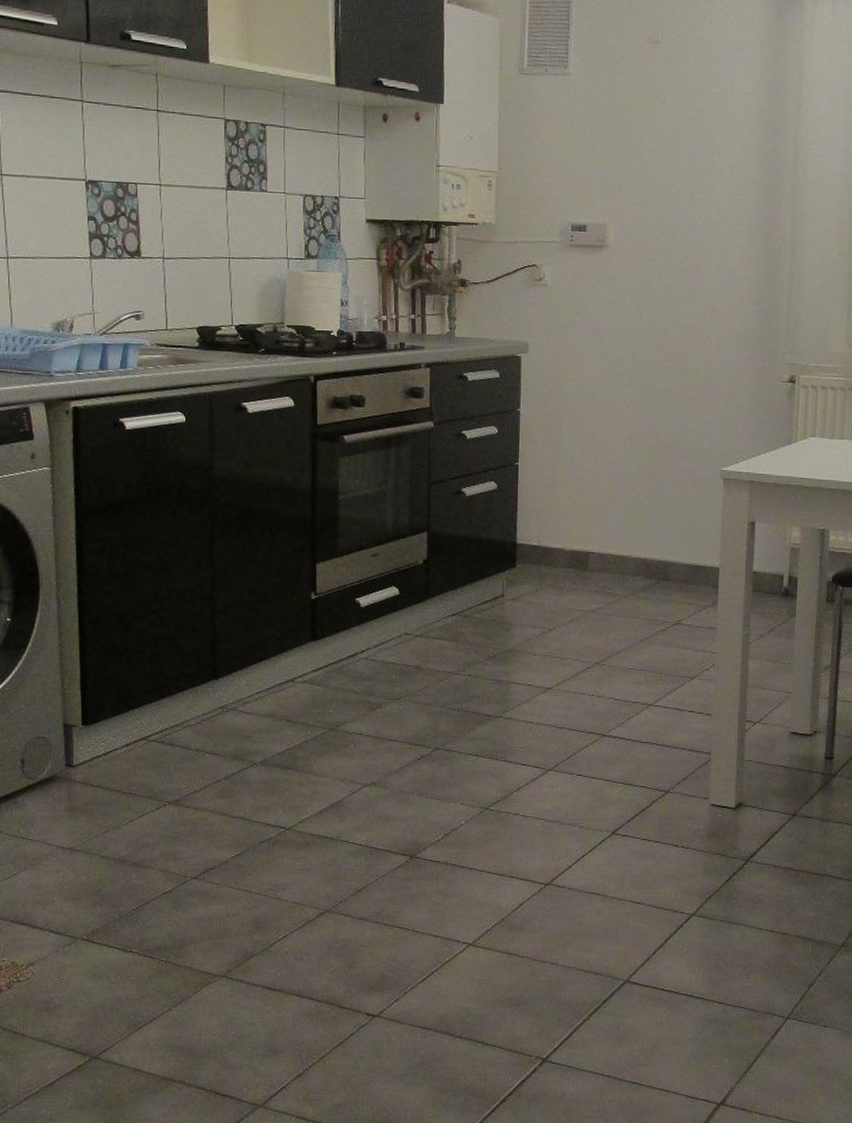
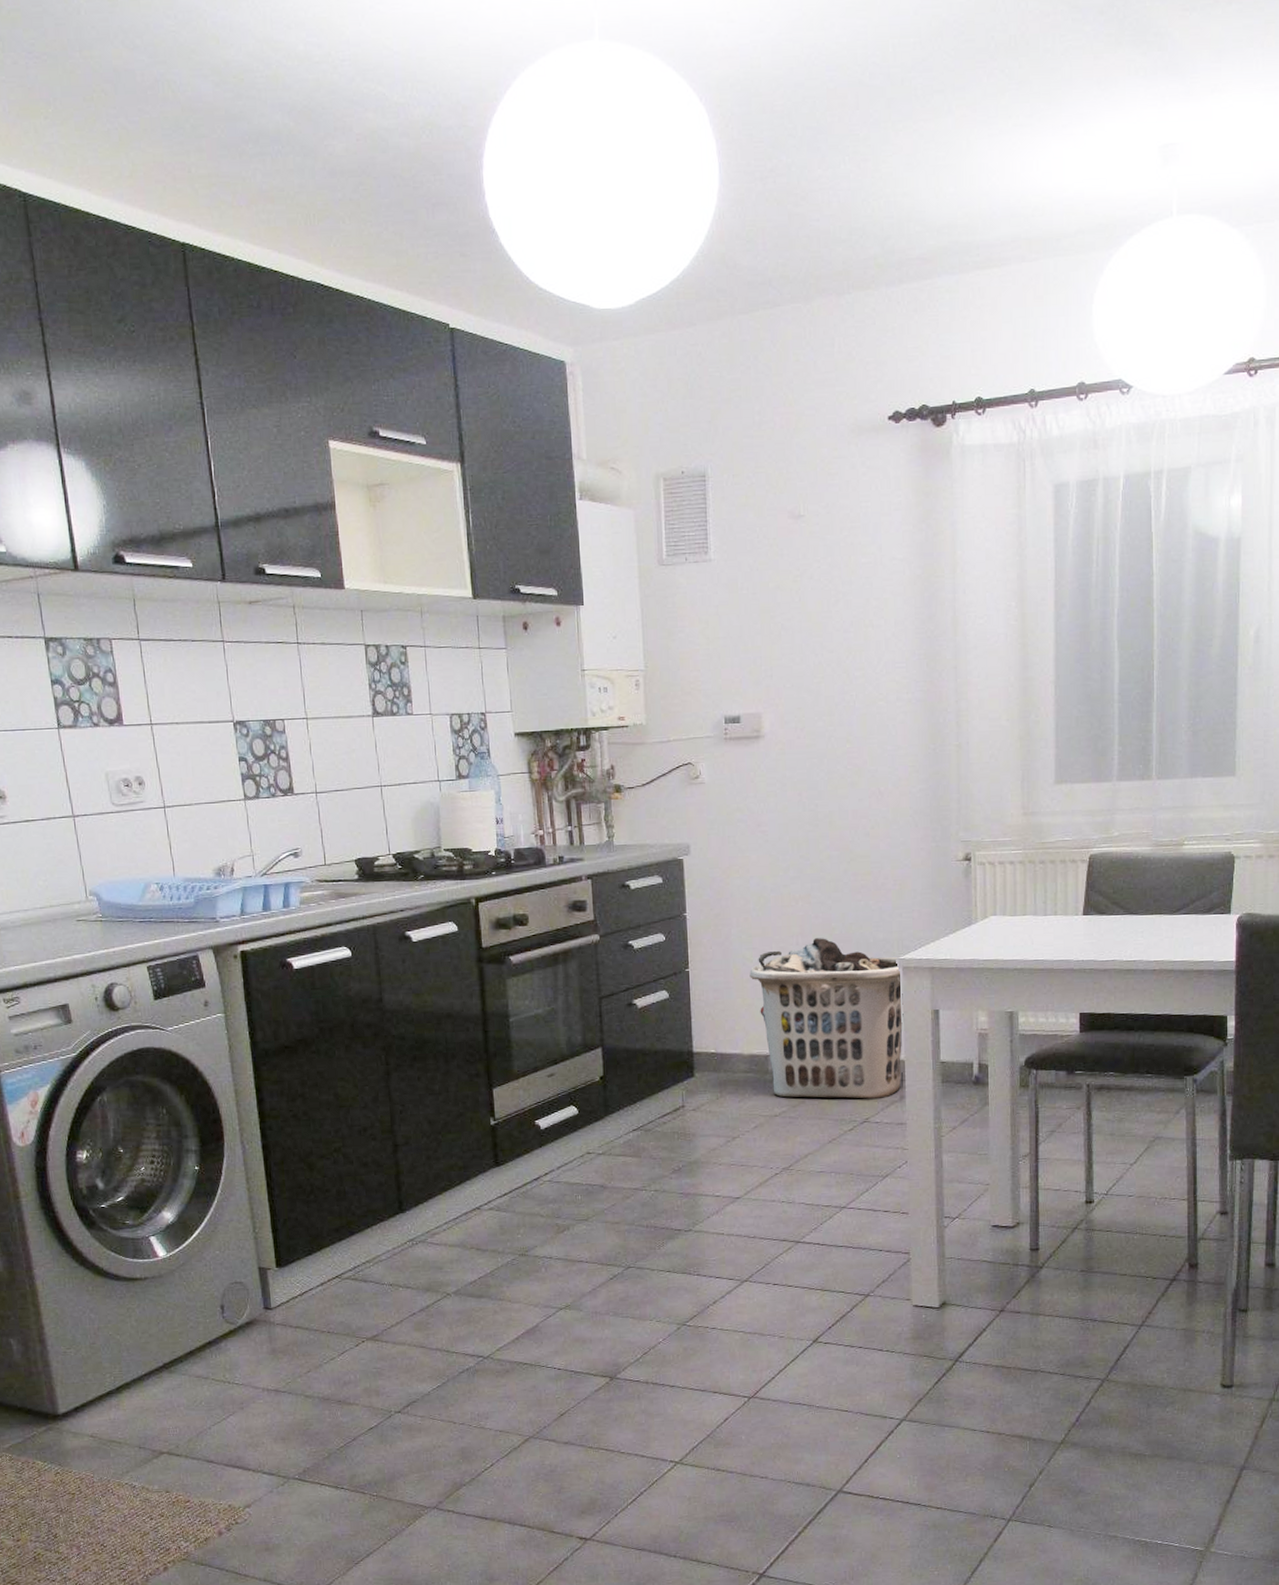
clothes hamper: none [577,444,722,602] -> present [749,938,904,1099]

